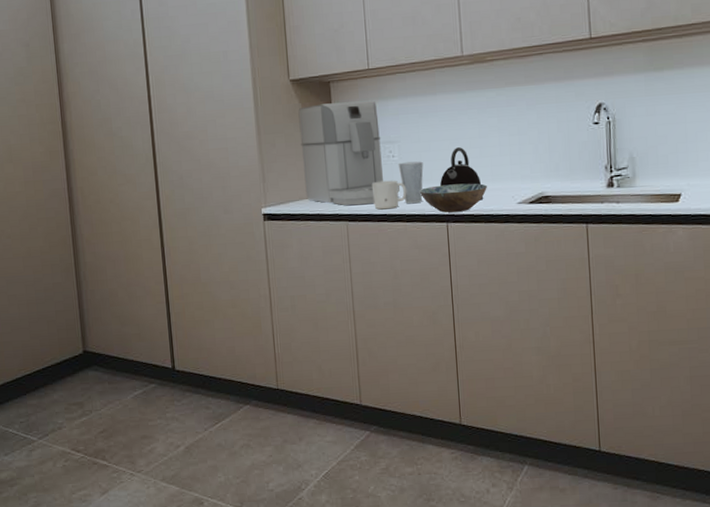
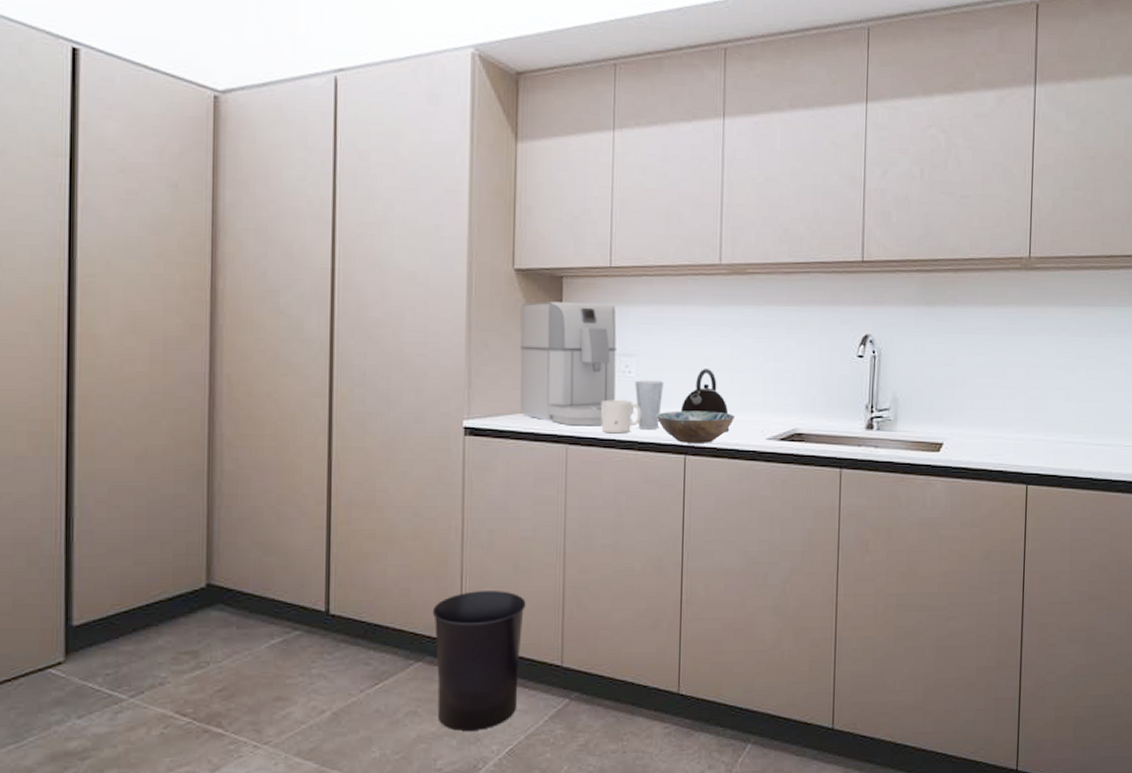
waste bin: none [253,345,327,459] -> present [432,591,526,731]

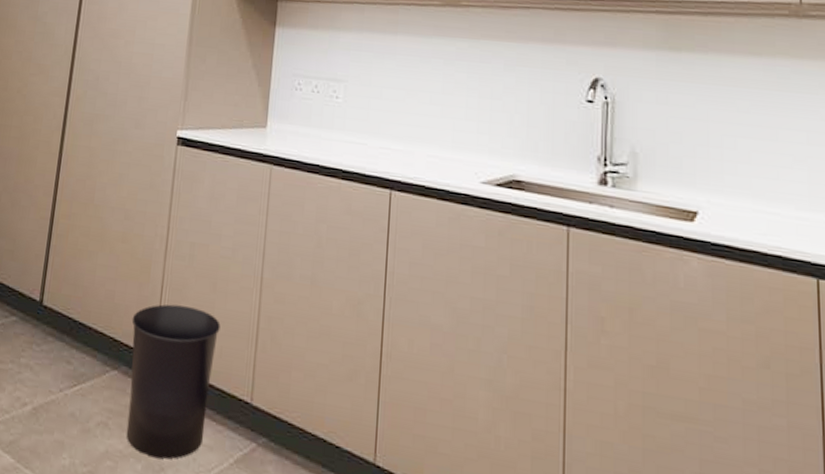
coffee machine: present [520,301,635,426] -> none [229,23,340,150]
mug: present [600,399,642,434] -> none [306,123,348,160]
cup: present [634,380,664,429] -> none [341,106,371,158]
bowl: present [656,410,736,443] -> none [362,141,447,180]
kettle: present [681,369,730,432] -> none [388,100,440,170]

